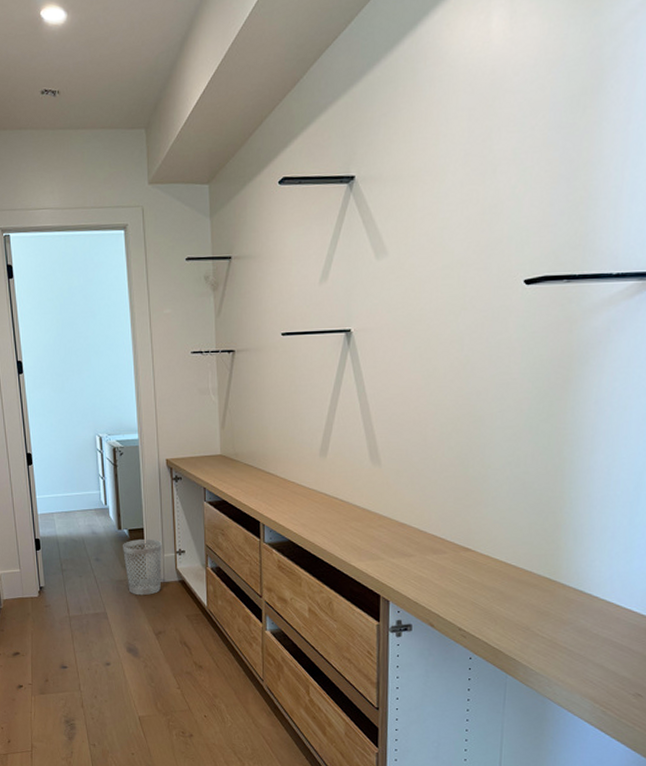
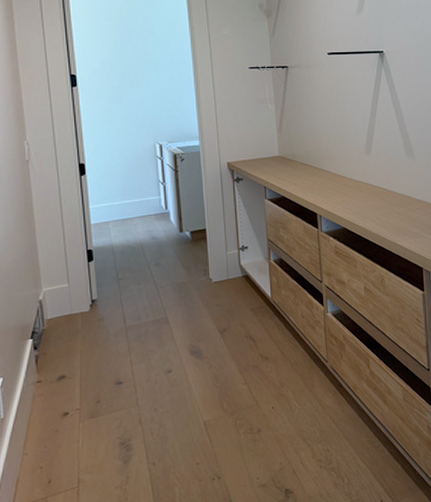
wastebasket: present [123,538,162,596] -> none [185,238,225,296]

